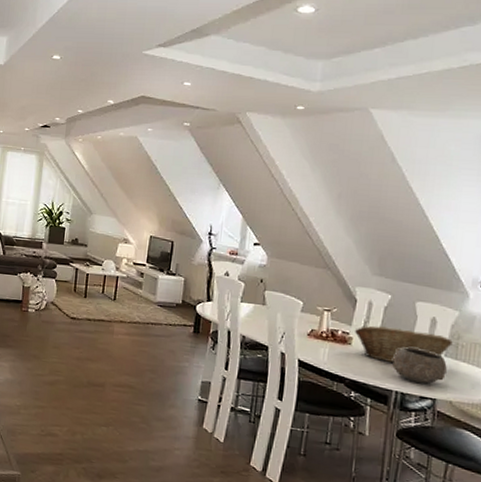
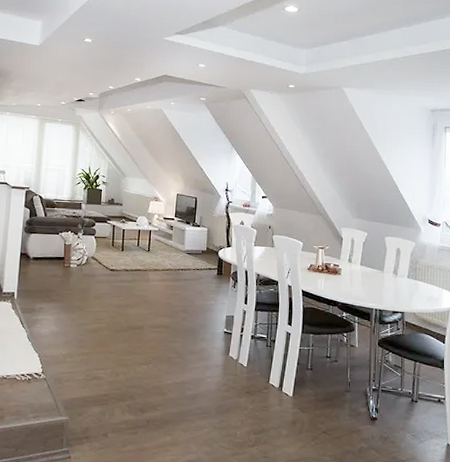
fruit basket: present [354,325,453,364] -> none [342,258,412,287]
bowl: present [392,347,447,385] -> none [372,273,410,302]

